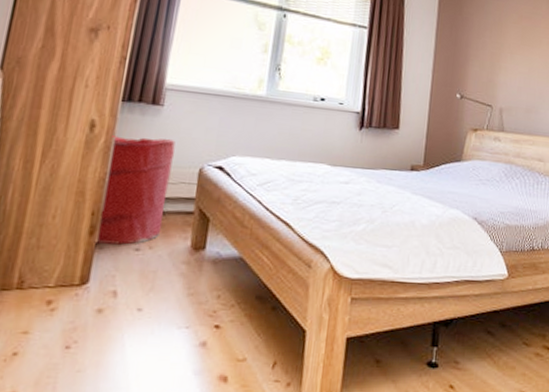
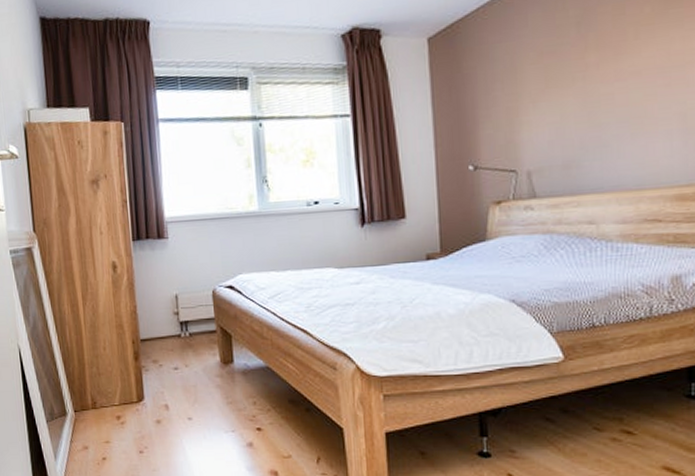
laundry hamper: present [94,136,175,245] -> none [132,268,192,366]

